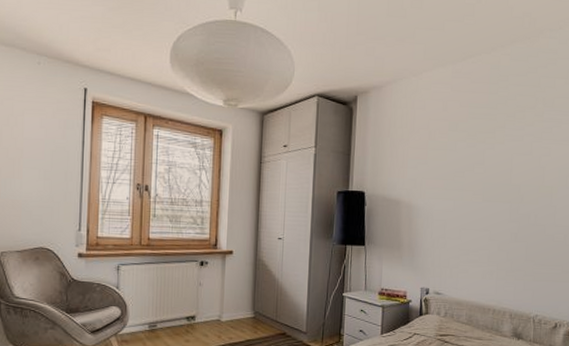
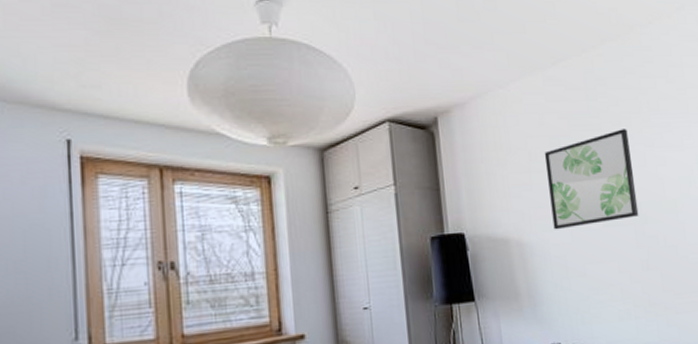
wall art: none [439,120,520,199] -> present [544,129,639,230]

